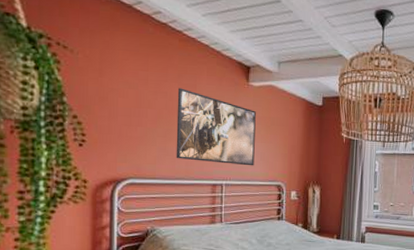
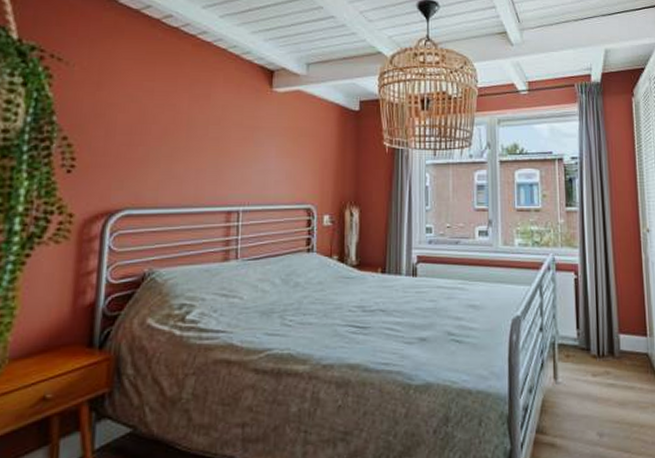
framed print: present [176,88,256,166] -> none [183,99,281,187]

